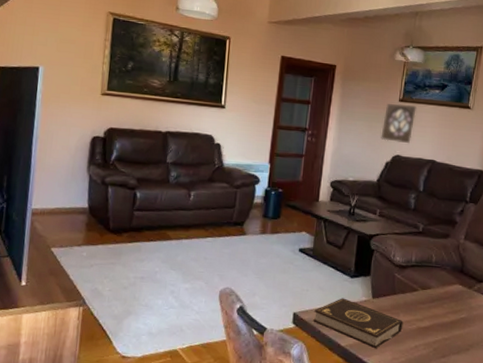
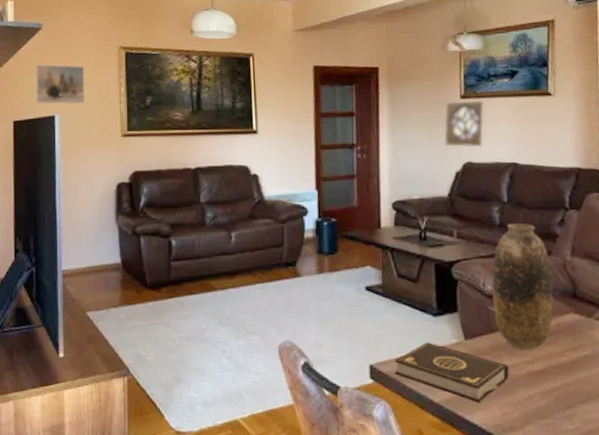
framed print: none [22,17,73,60] -> present [36,64,85,104]
vase: none [398,209,448,310] -> present [492,224,554,349]

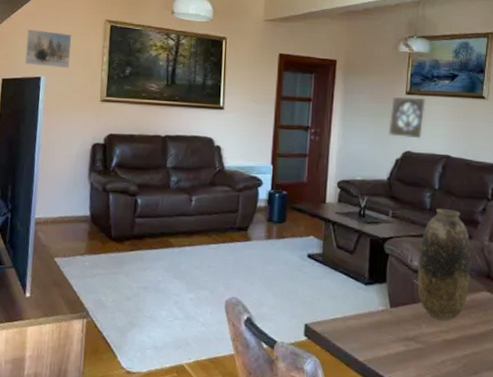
book: present [394,342,510,402] -> none [326,307,427,363]

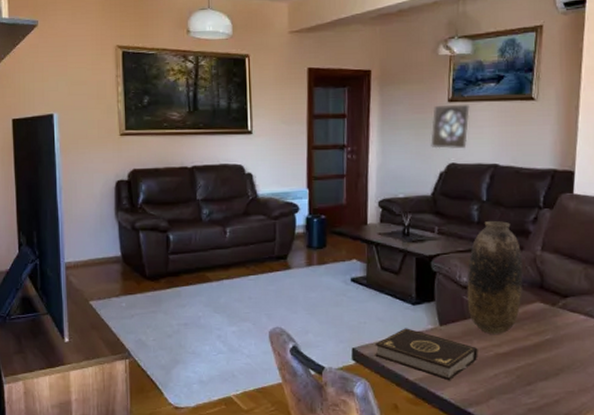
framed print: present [25,29,72,69] -> none [33,63,83,103]
book: none [326,307,427,363] -> present [375,328,478,380]

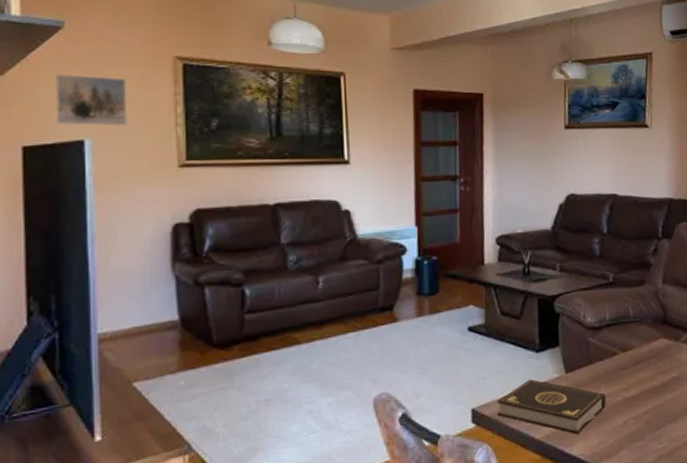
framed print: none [33,63,83,103] -> present [56,74,127,126]
wall ornament: present [431,104,470,149] -> none [549,131,587,179]
vase: present [467,221,523,334] -> none [591,254,647,378]

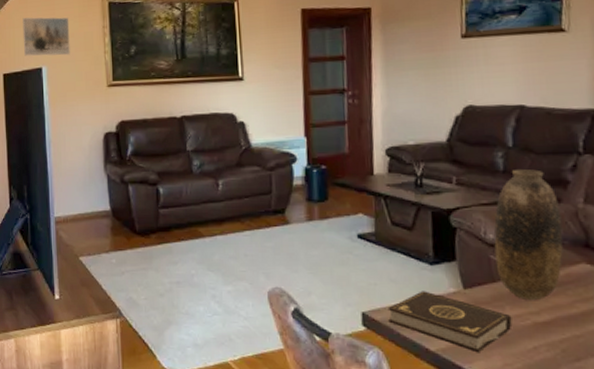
vase: none [591,254,647,378] -> present [494,169,563,300]

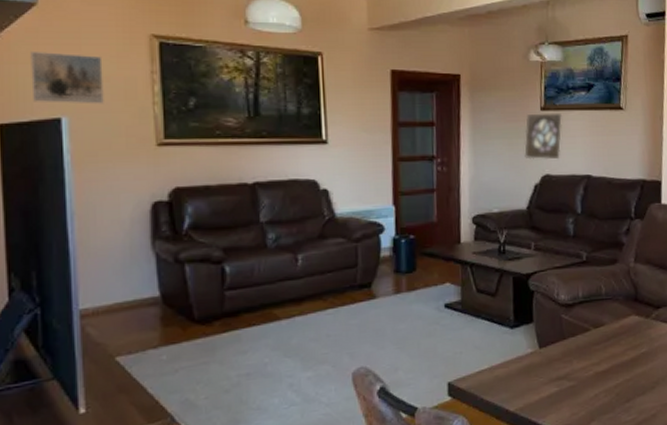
book: present [388,291,513,352] -> none [472,354,579,407]
wall ornament: none [443,39,488,90] -> present [524,112,562,160]
vase: present [494,169,563,300] -> none [565,234,619,353]

